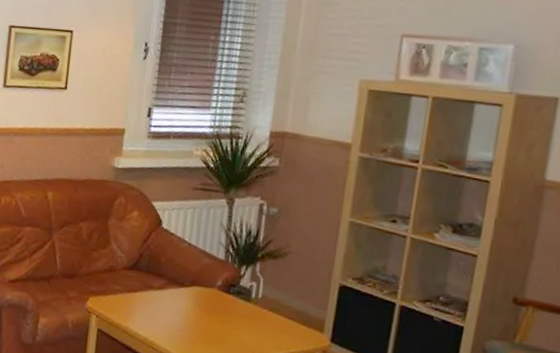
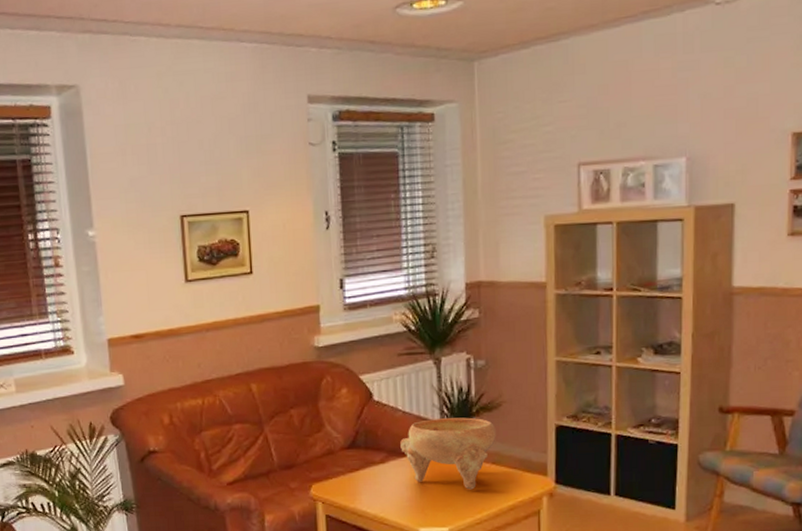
decorative bowl: none [181,255,279,332] -> present [400,417,496,490]

